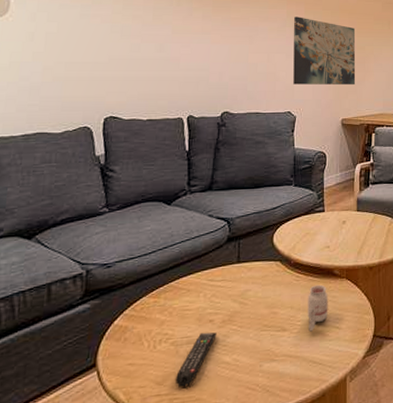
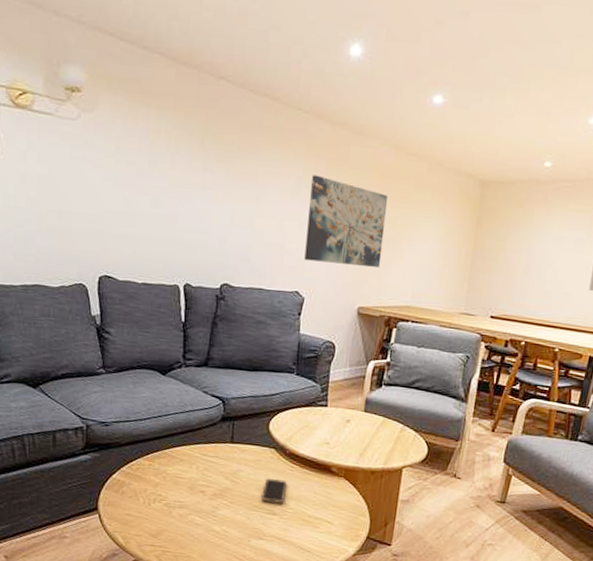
remote control: present [175,332,217,388] -> none [167,500,208,544]
smartphone: none [269,291,293,319] -> present [260,477,286,503]
candle: present [308,284,328,332] -> none [299,478,323,521]

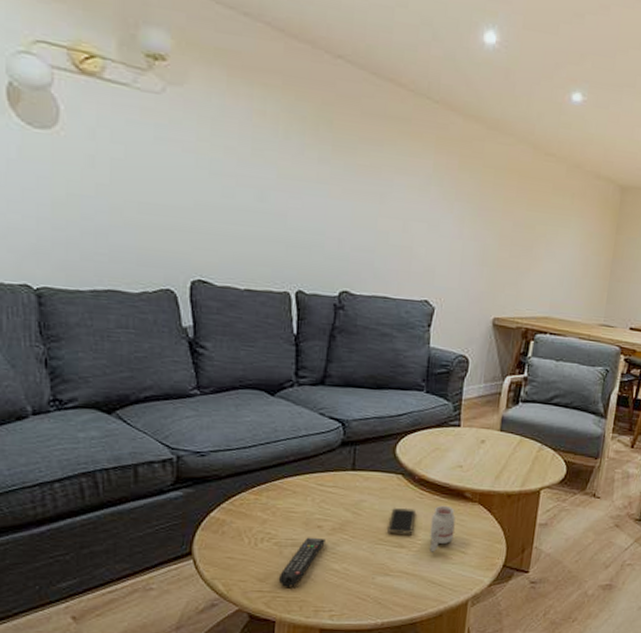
remote control: none [167,500,208,544] -> present [278,537,325,587]
candle: none [299,478,323,521] -> present [430,505,456,552]
wall art: present [304,175,389,268] -> none [434,172,526,276]

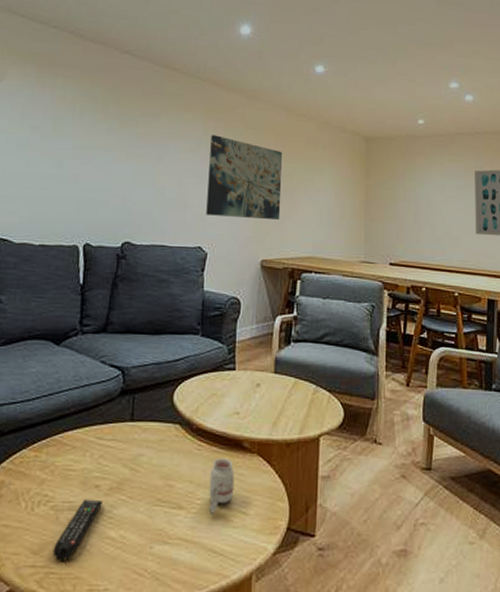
smartphone: present [386,507,415,534] -> none [164,461,194,493]
wall art: none [434,172,526,276] -> present [206,135,283,221]

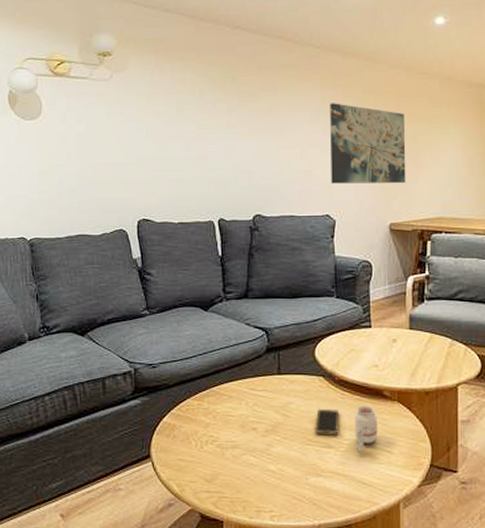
remote control: present [52,499,103,561] -> none [222,439,261,488]
smartphone: none [164,461,194,493] -> present [314,408,339,434]

